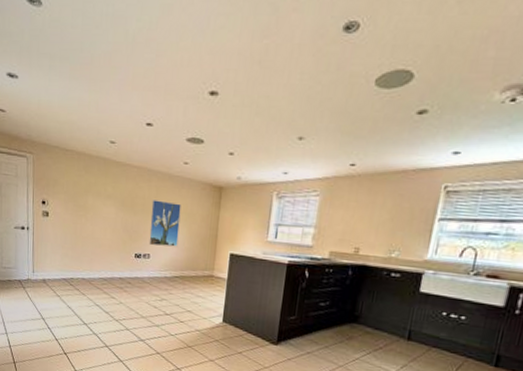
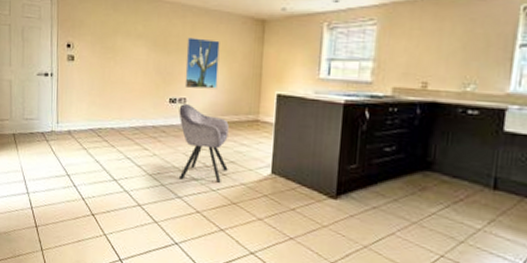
chair: none [141,259,187,329] -> present [178,104,229,183]

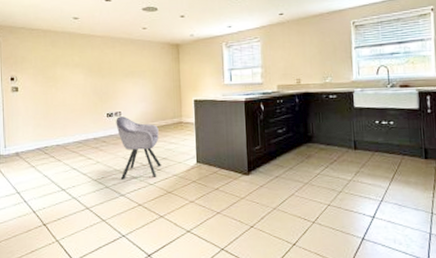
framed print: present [184,37,220,89] -> none [117,62,146,104]

